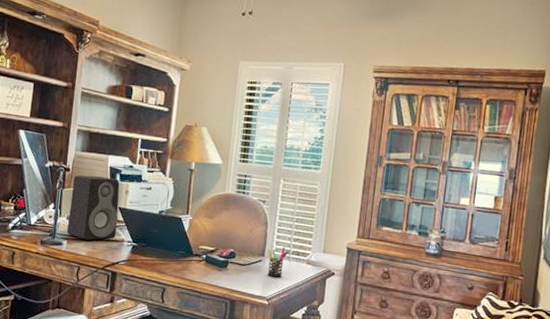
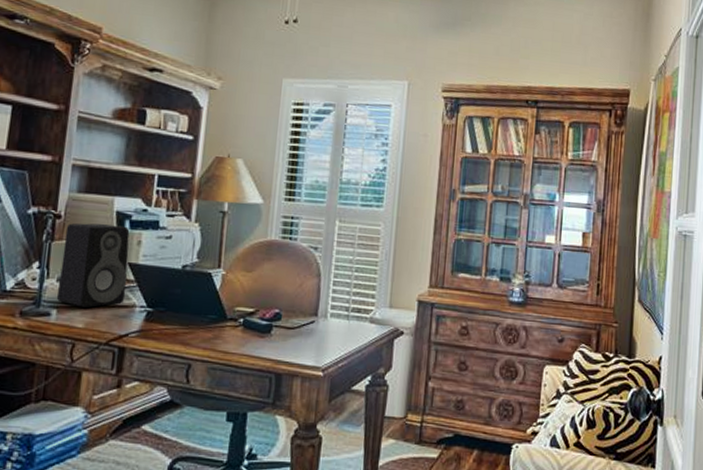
pen holder: present [267,247,288,278] -> none [322,303,347,342]

